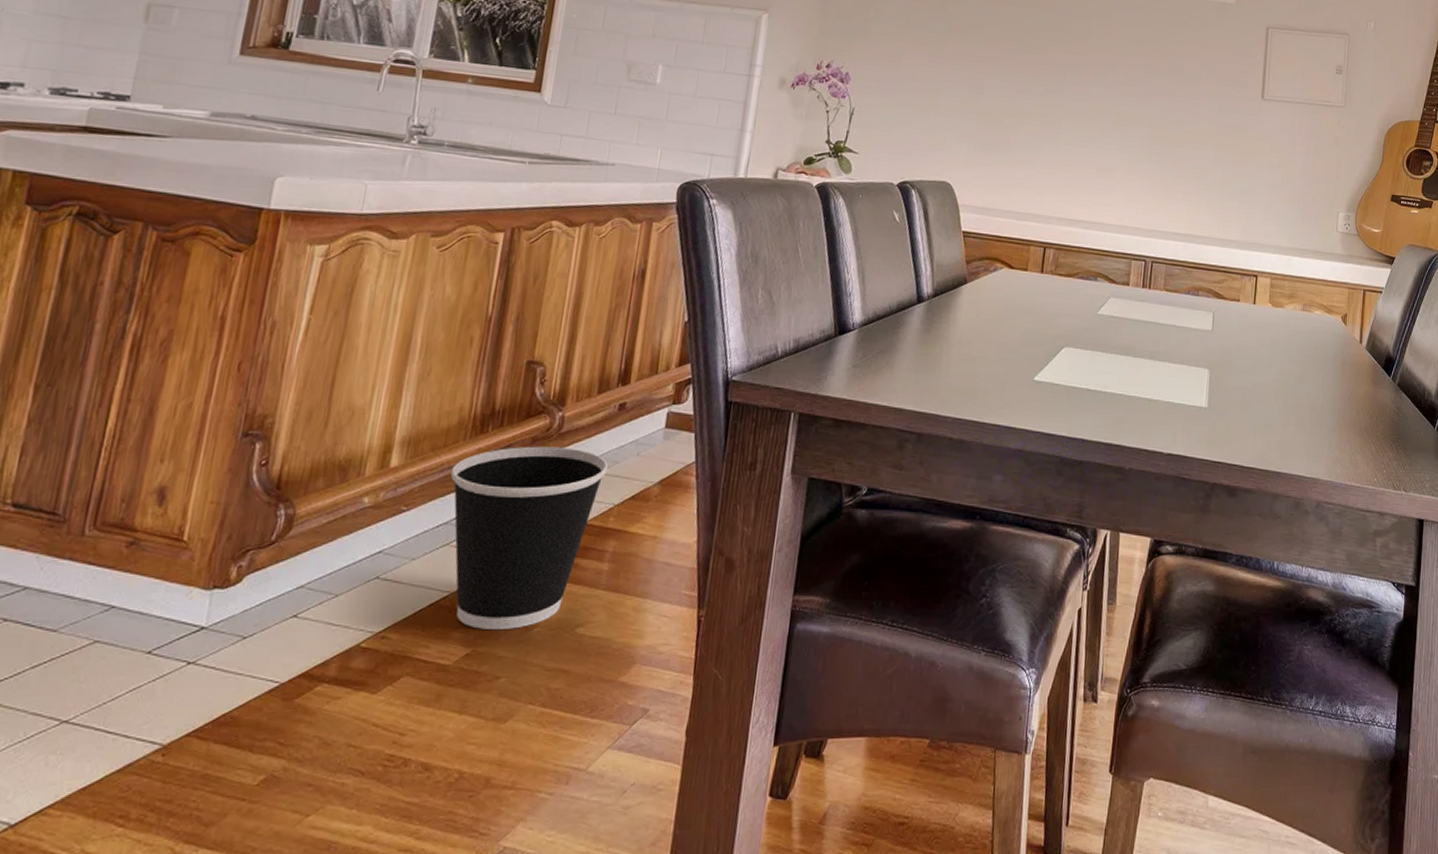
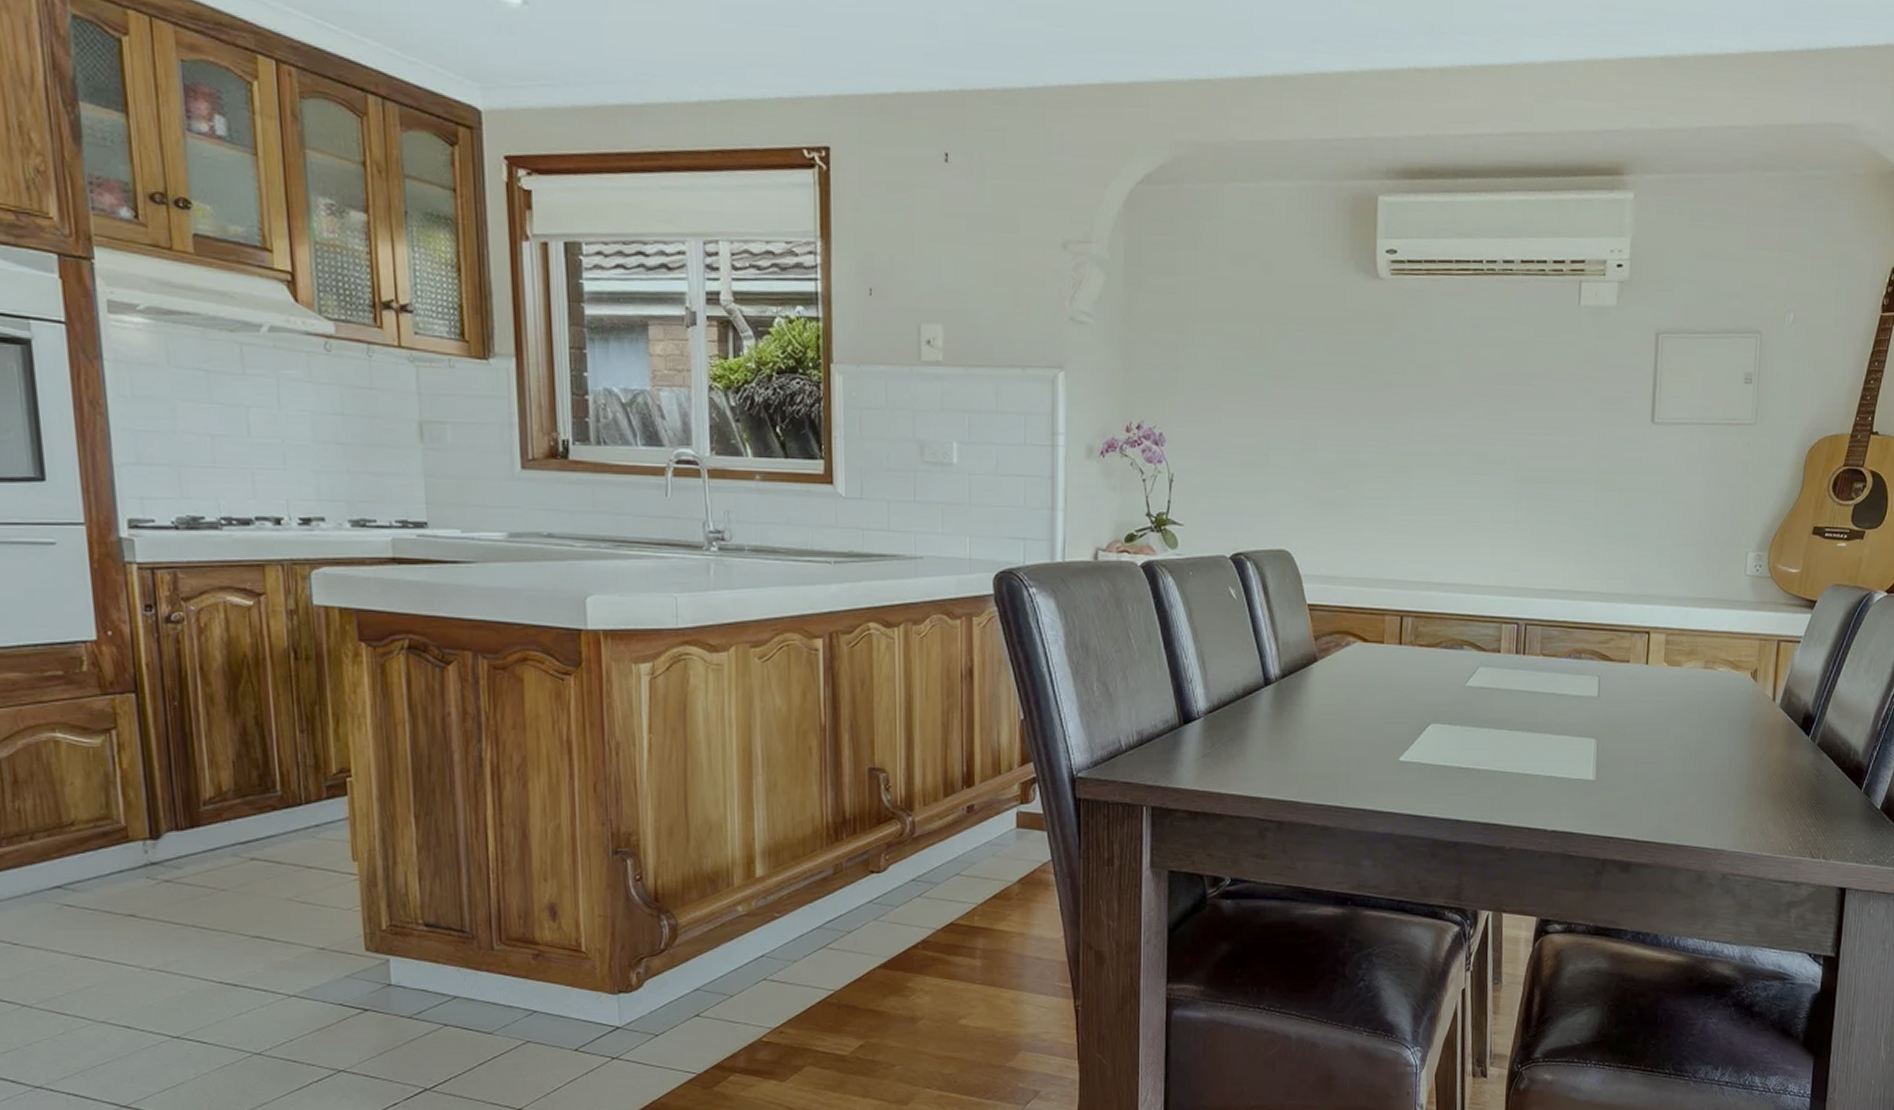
wastebasket: present [450,446,609,631] -> none [814,851,966,1024]

